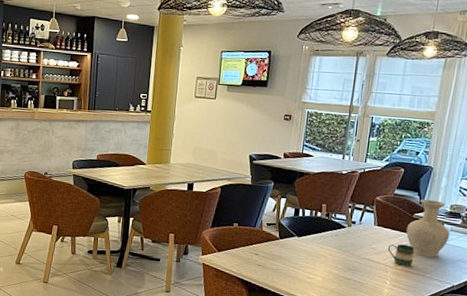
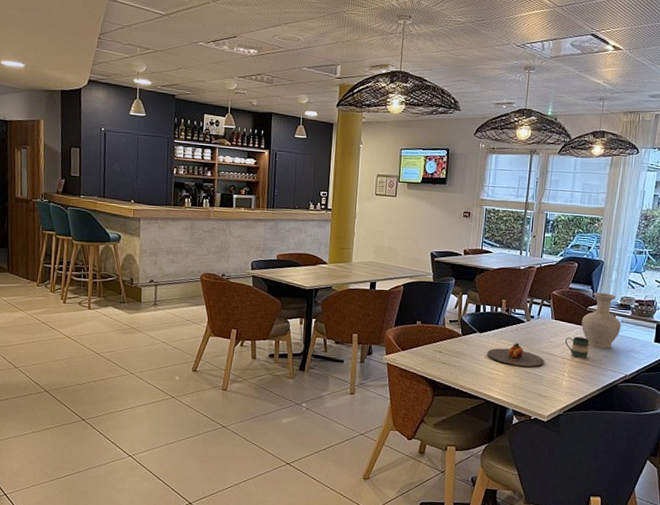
plate: none [305,248,365,274] -> present [487,342,545,368]

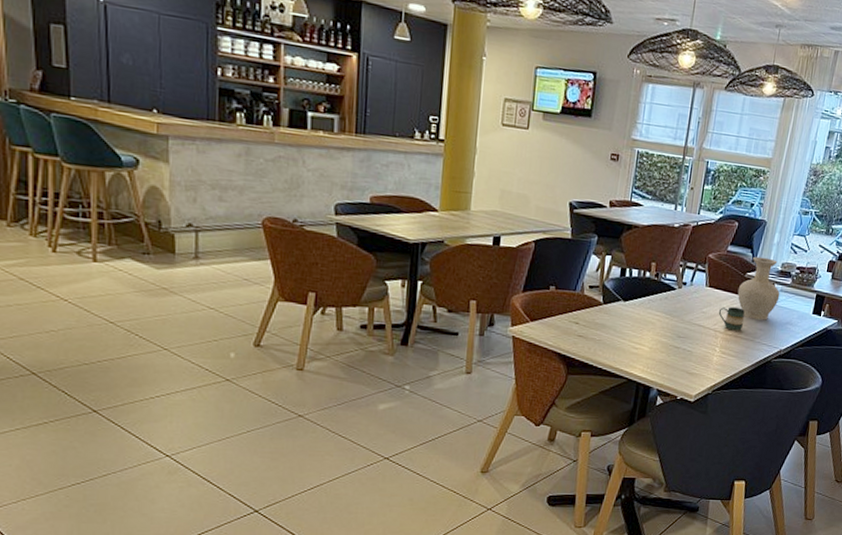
plate: present [487,342,545,368] -> none [631,313,695,342]

